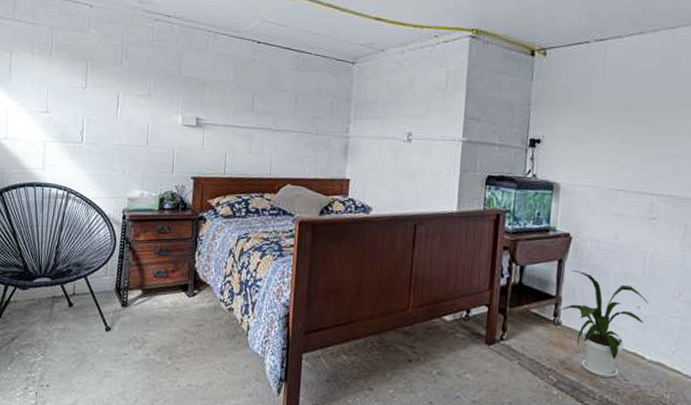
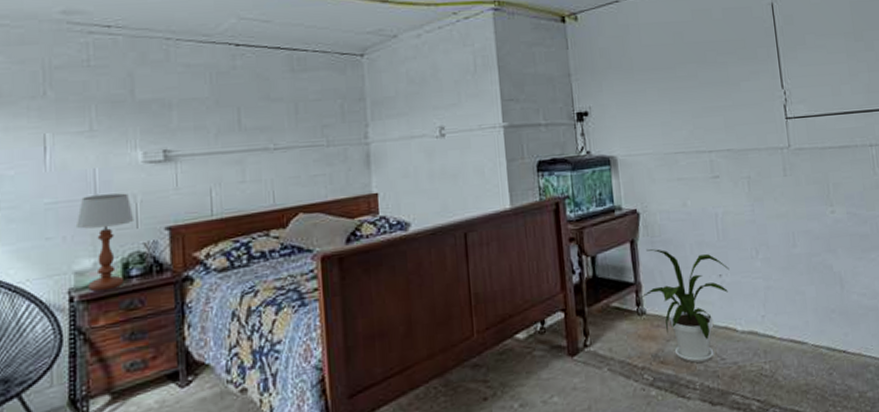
table lamp: none [132,144,171,216] -> present [75,193,135,292]

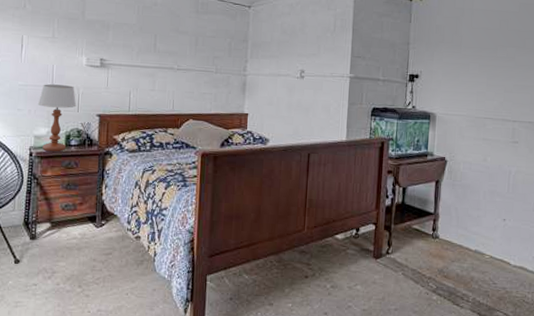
house plant: present [637,248,730,364] -> none [434,189,513,283]

